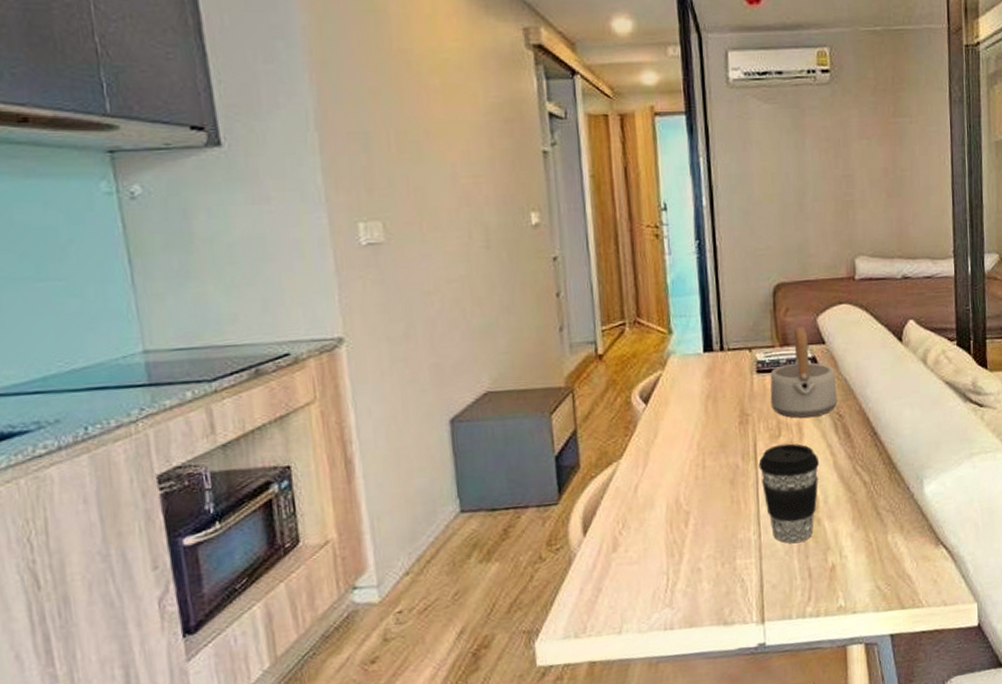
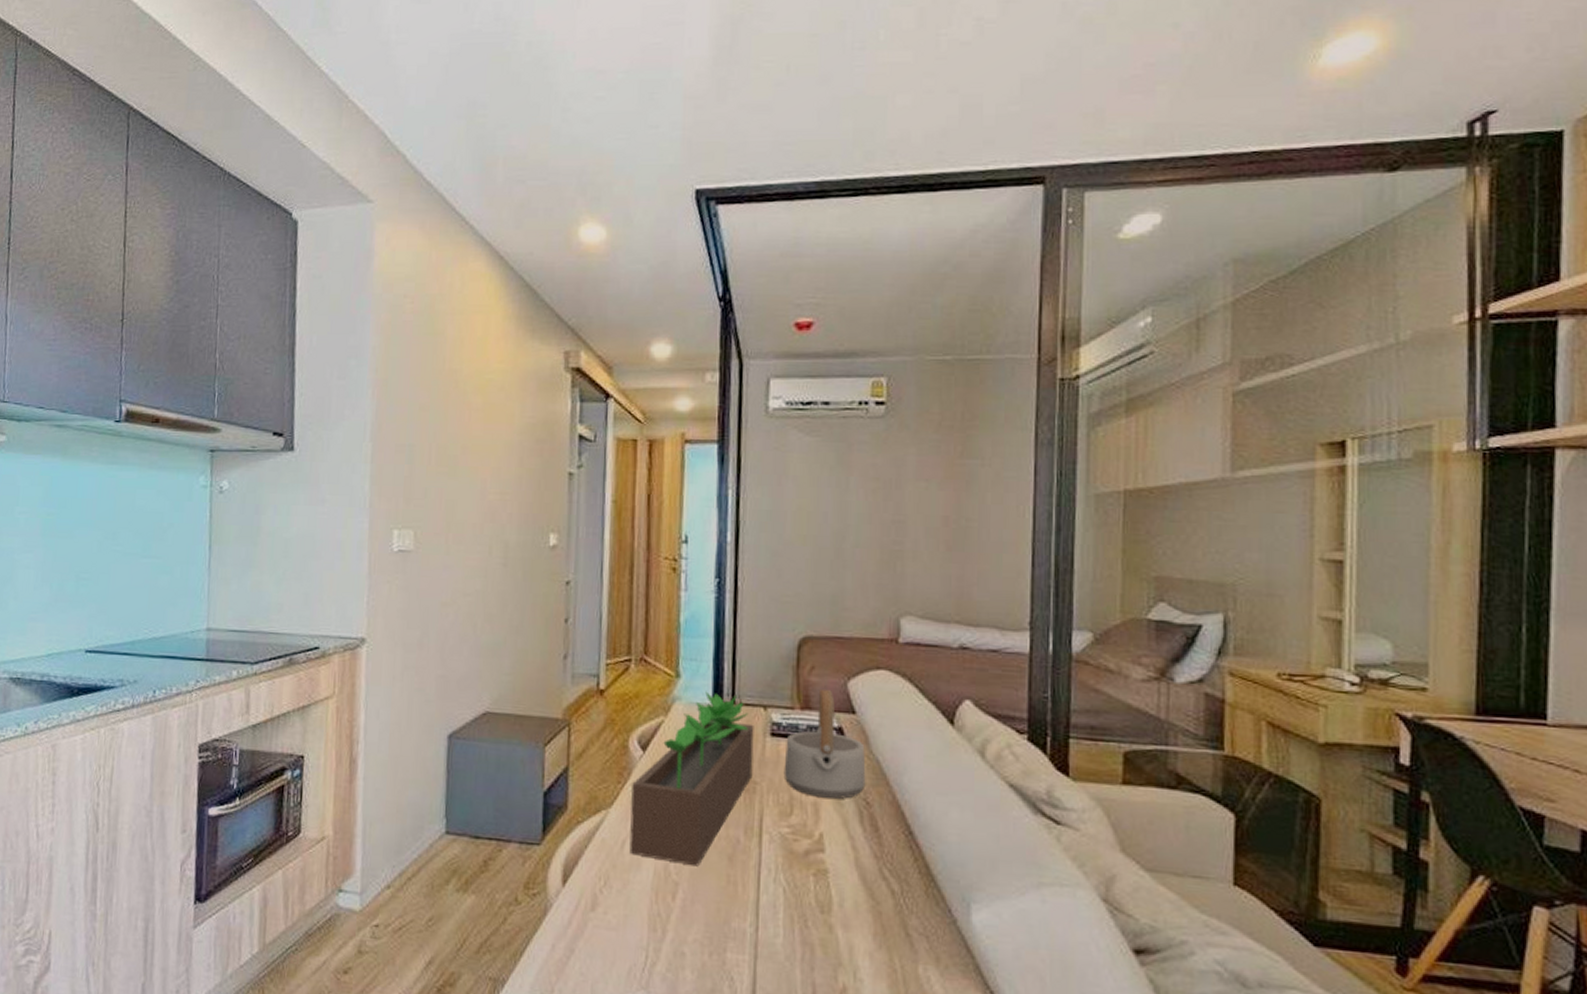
succulent planter: none [638,341,745,496] -> present [629,691,754,867]
coffee cup: present [758,443,820,543] -> none [763,824,838,948]

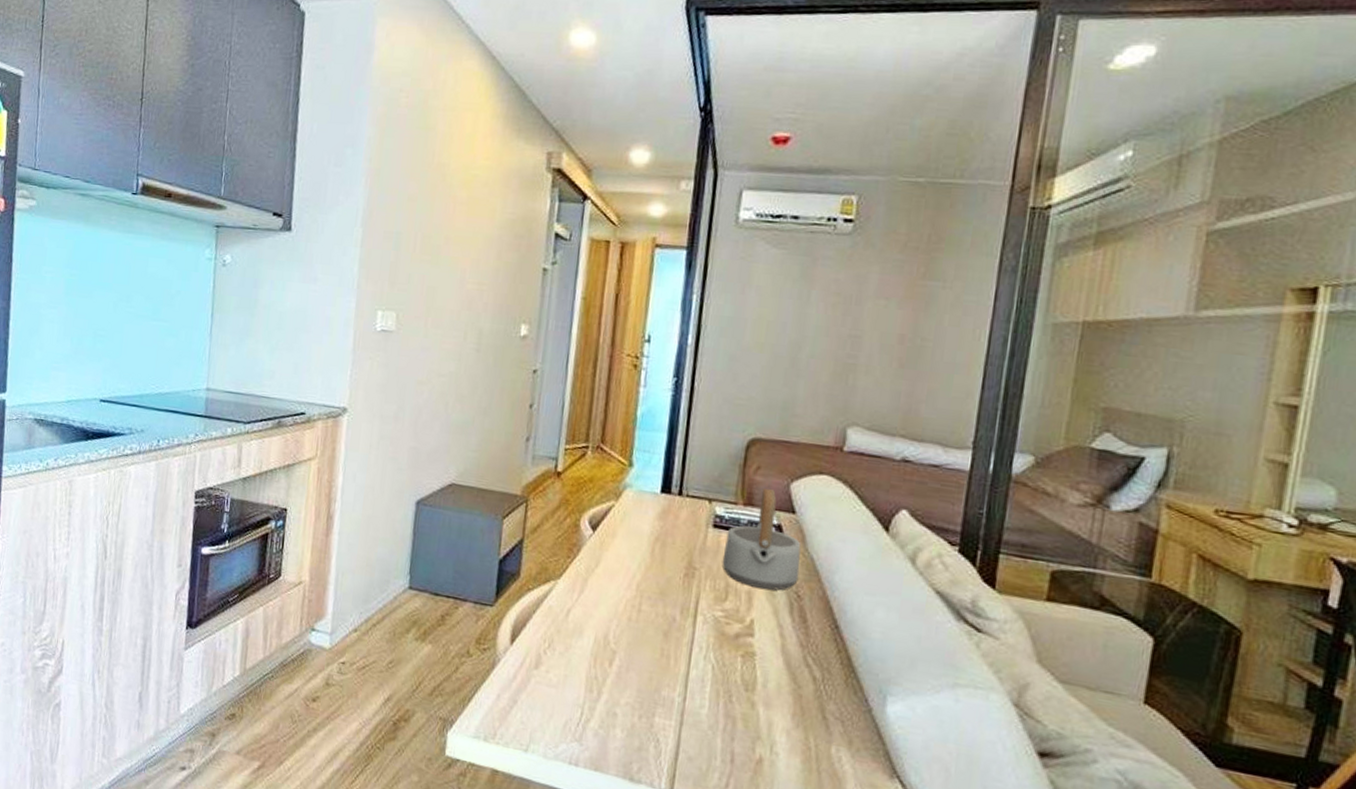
succulent planter: present [629,691,754,867] -> none [573,481,698,639]

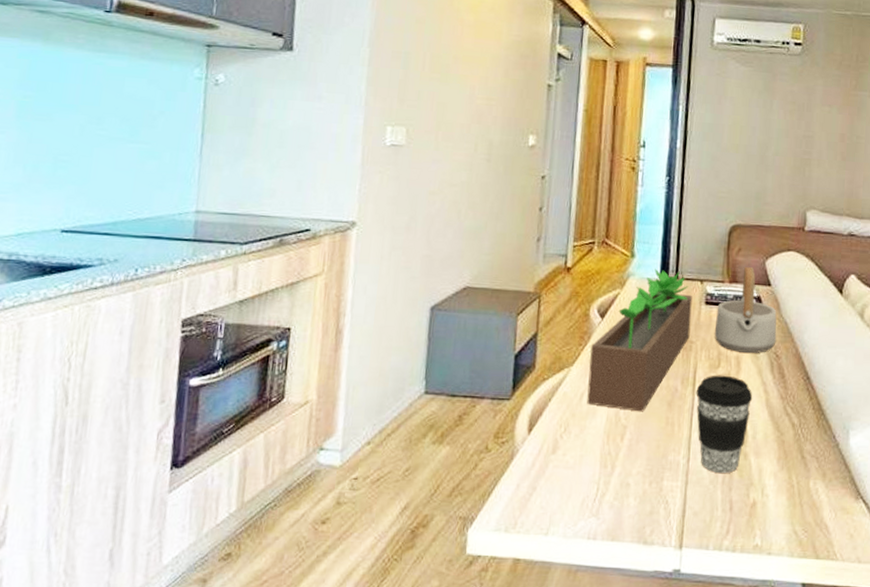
succulent planter: none [573,481,698,639] -> present [587,268,693,412]
coffee cup: none [697,608,766,721] -> present [696,375,753,473]

